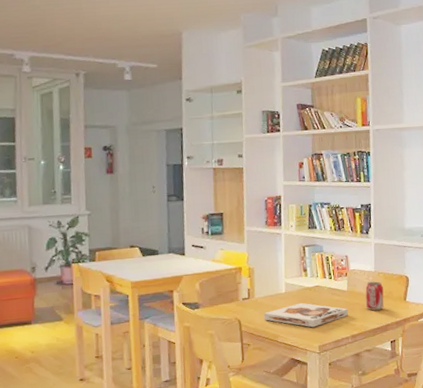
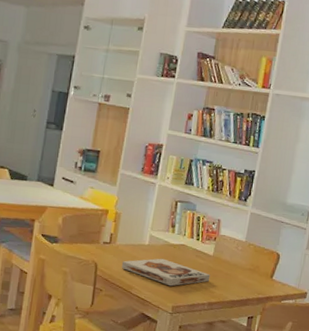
beverage can: present [365,281,384,311] -> none [229,251,251,283]

